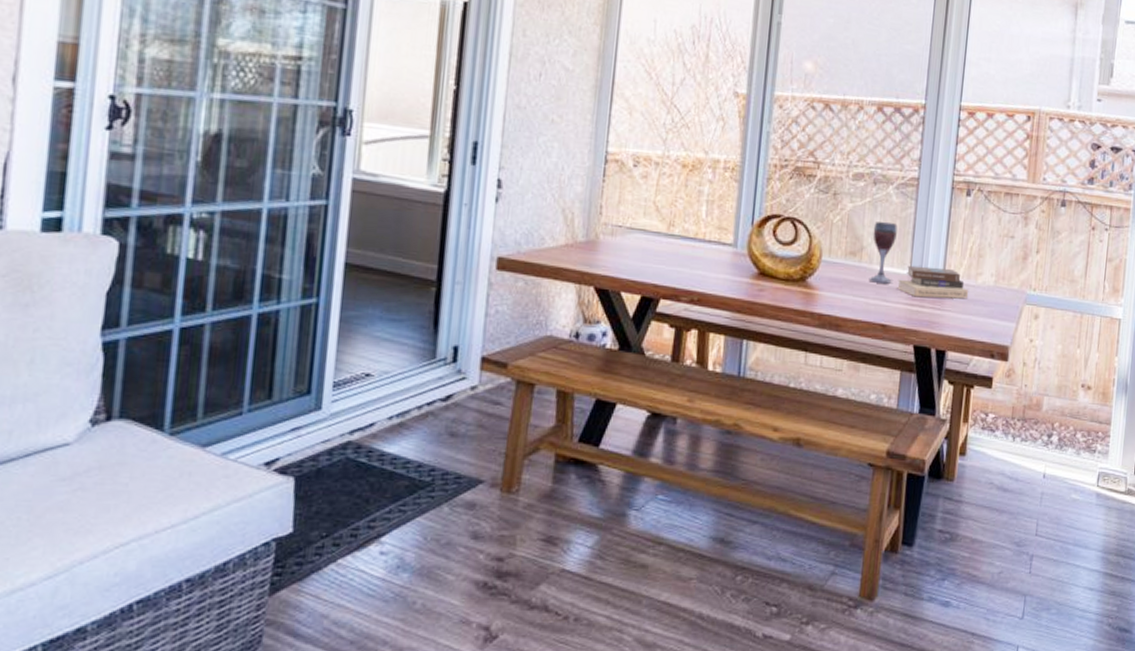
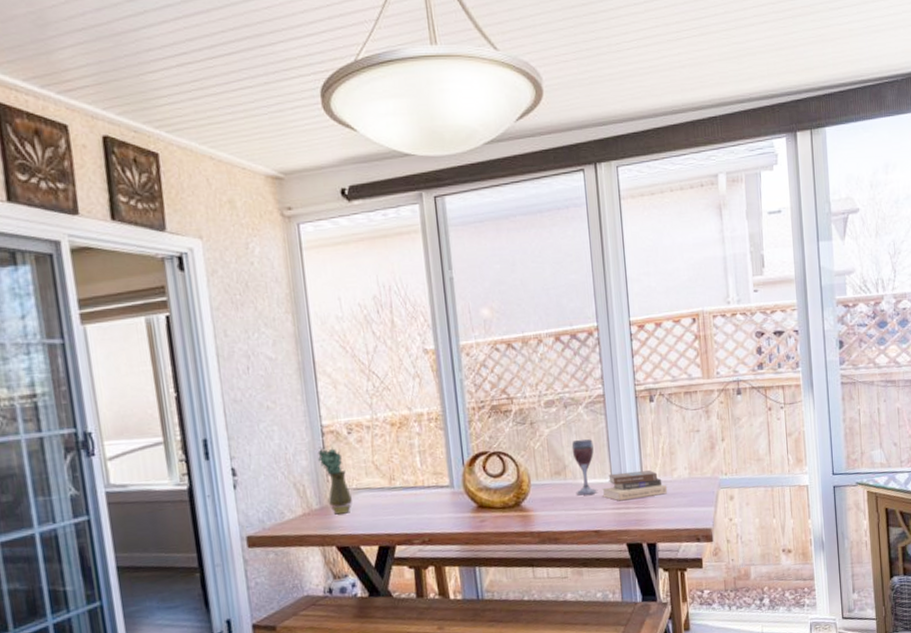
vase: none [594,174,624,253] -> present [317,446,353,515]

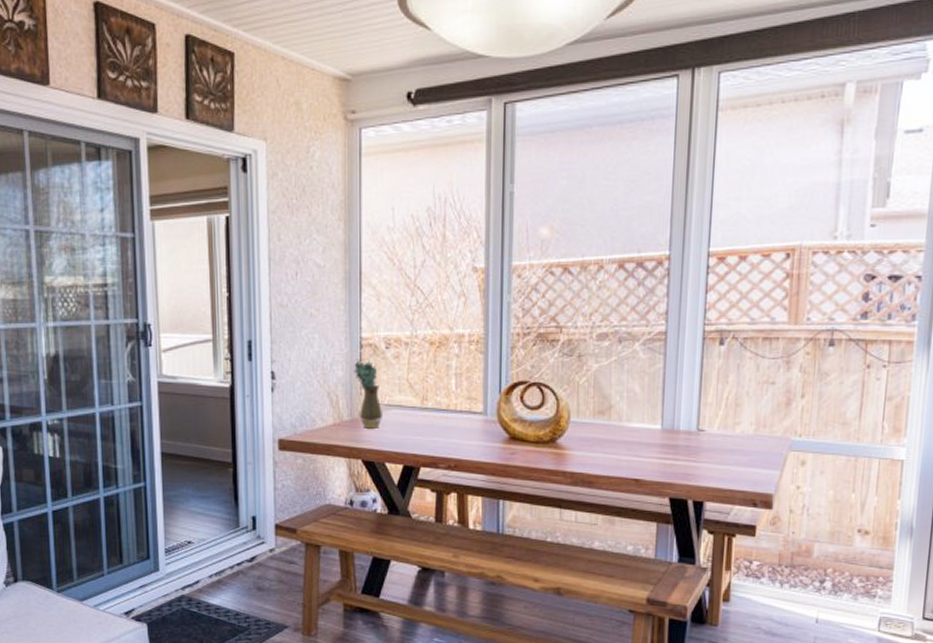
cup: present [571,439,597,496] -> none [619,380,647,440]
books: present [602,470,668,501] -> none [649,420,727,451]

